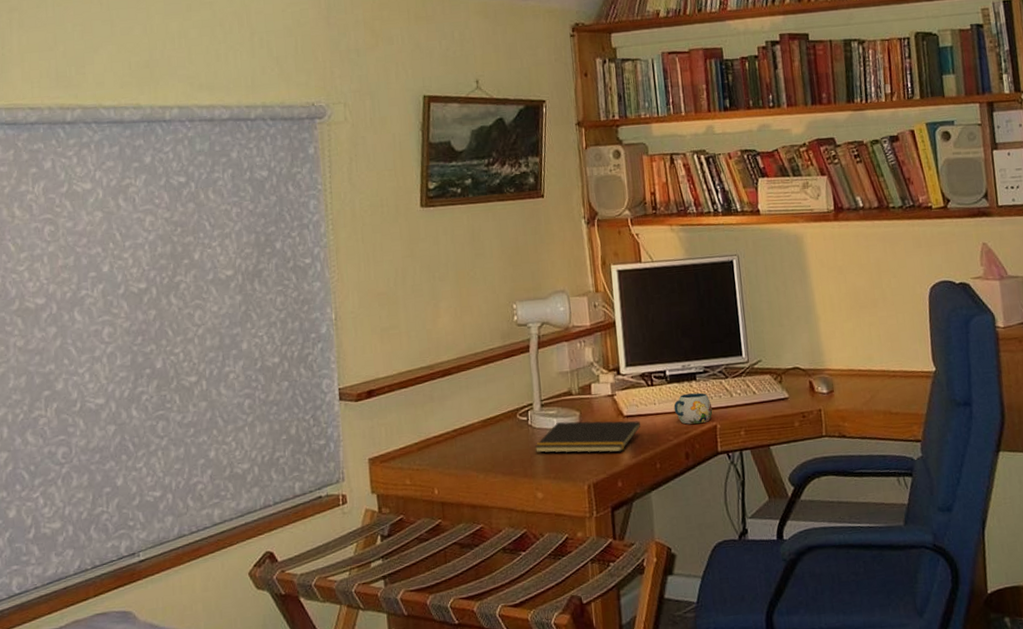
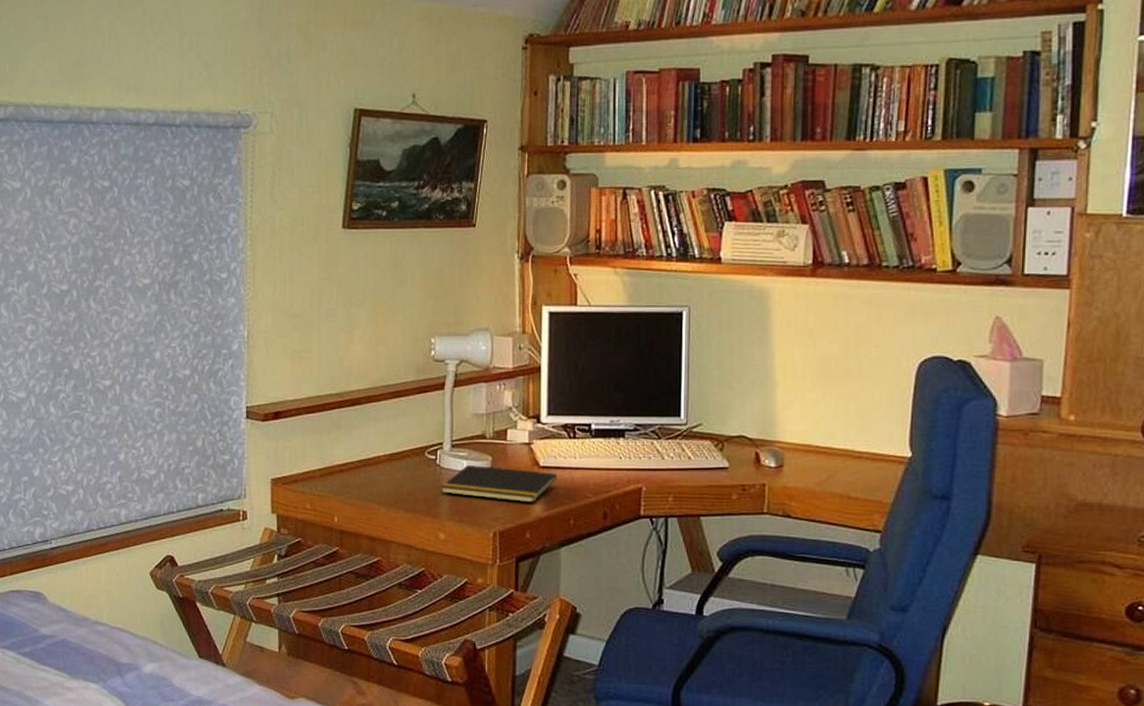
mug: present [673,392,713,424] -> none [596,451,640,483]

